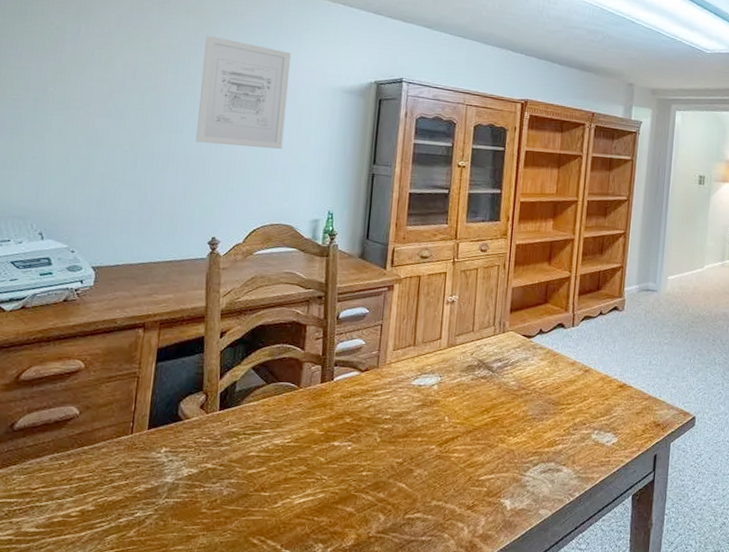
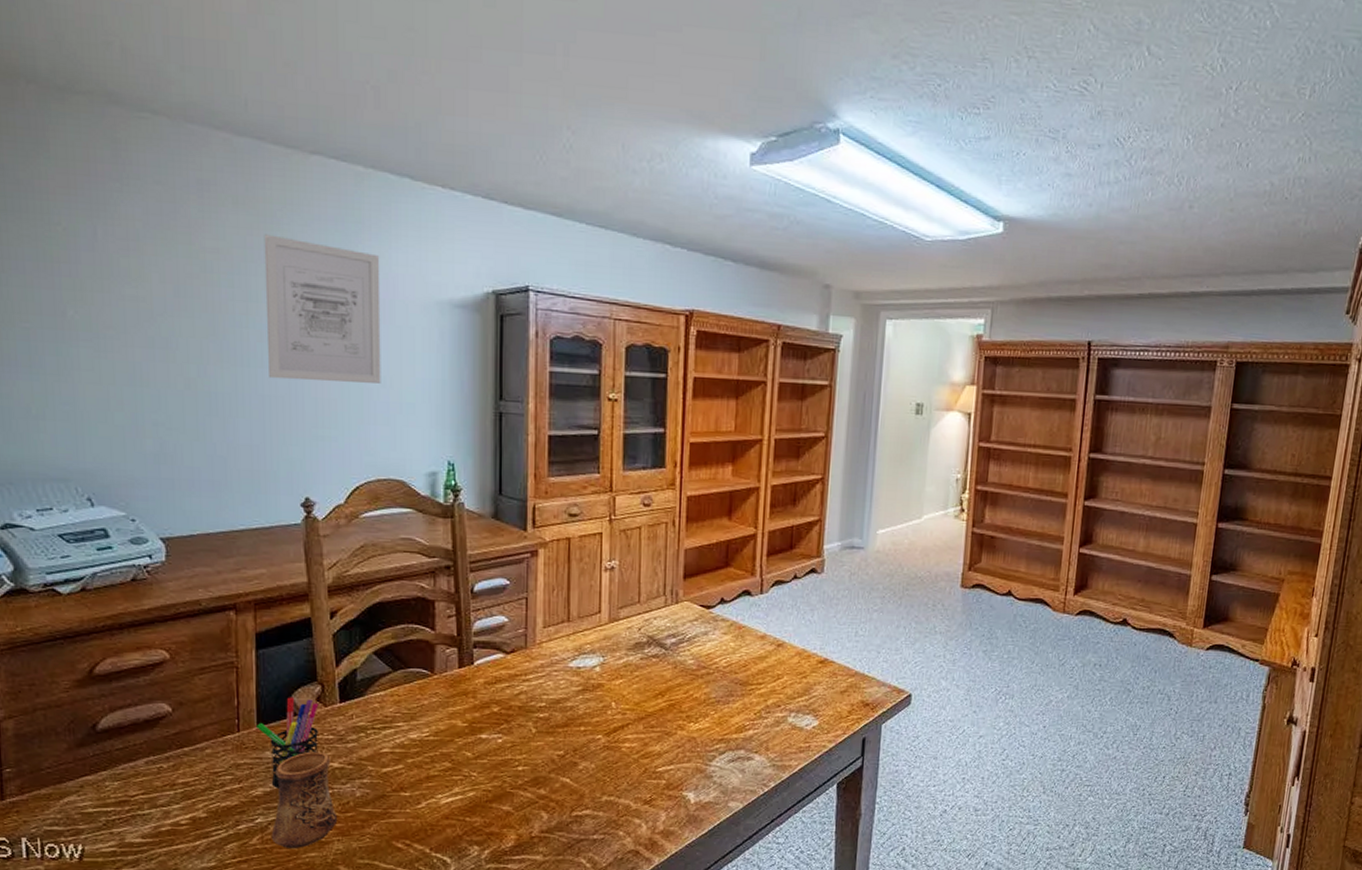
cup: none [146,453,206,542] -> present [271,751,338,849]
pen holder: none [147,404,202,486] -> present [257,697,319,789]

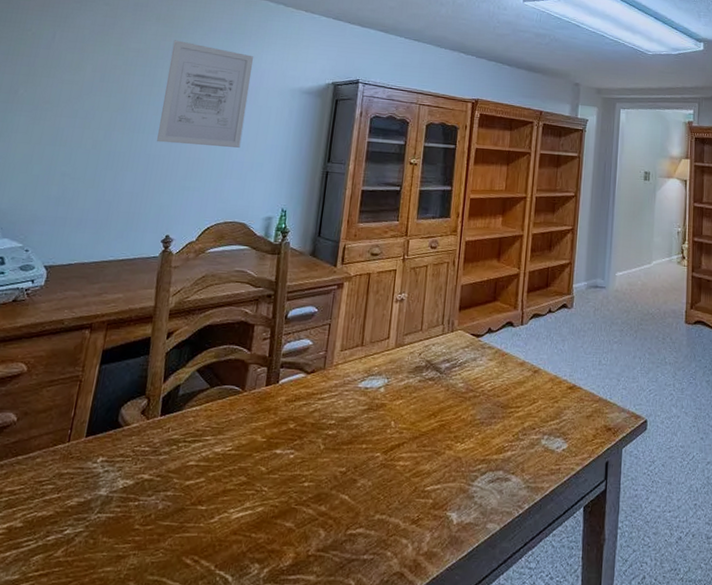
pen holder: present [257,697,319,789] -> none [85,409,143,499]
cup: present [271,751,338,849] -> none [74,462,143,563]

